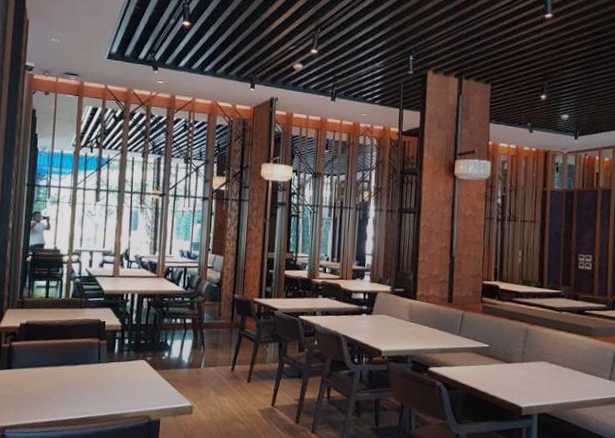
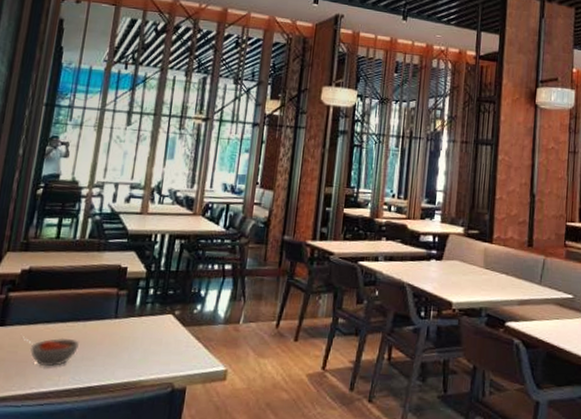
soup bowl: none [25,376,71,401] -> present [22,335,79,366]

